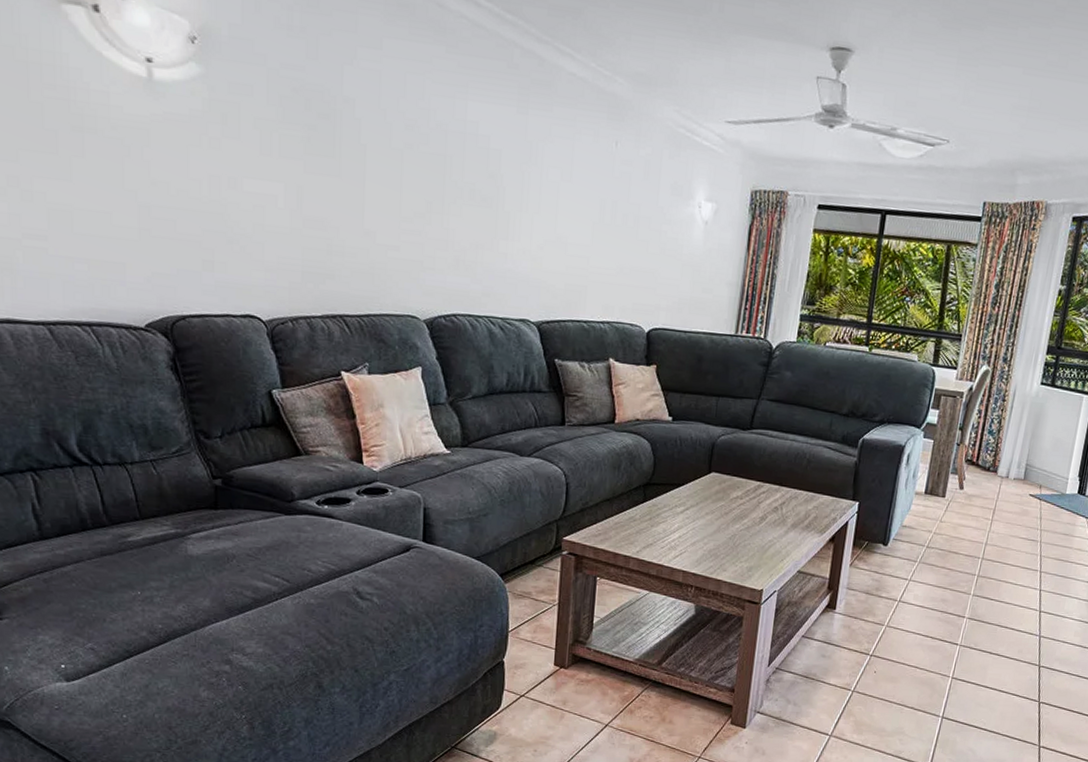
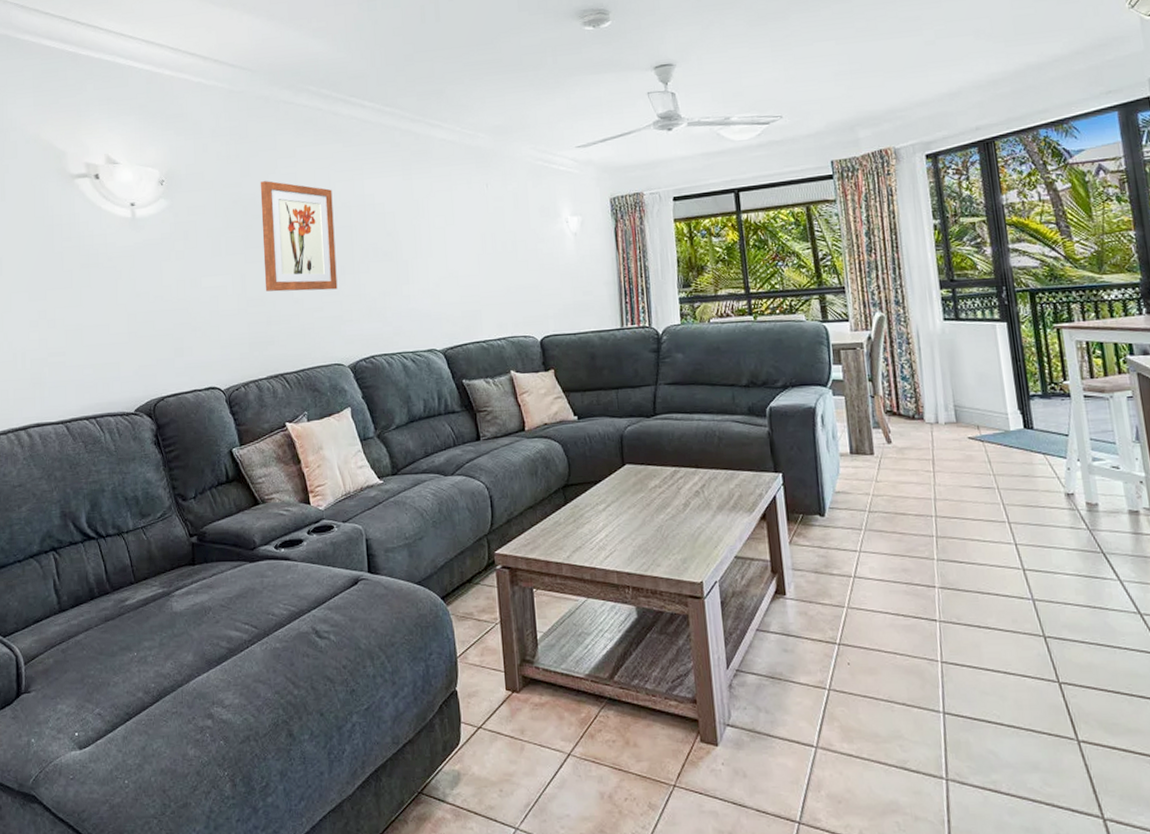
wall art: none [327,71,426,229] -> present [260,181,338,292]

